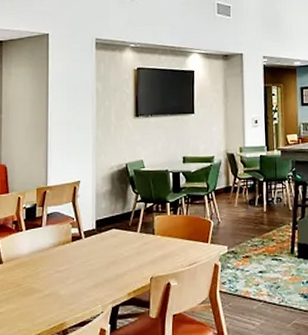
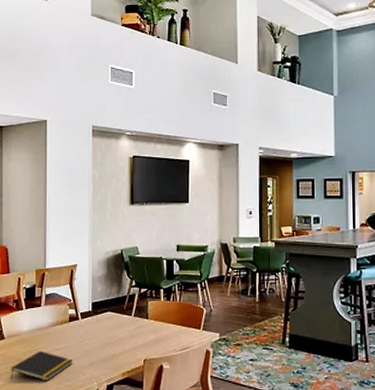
notepad: none [9,273,76,307] -> present [11,350,73,382]

